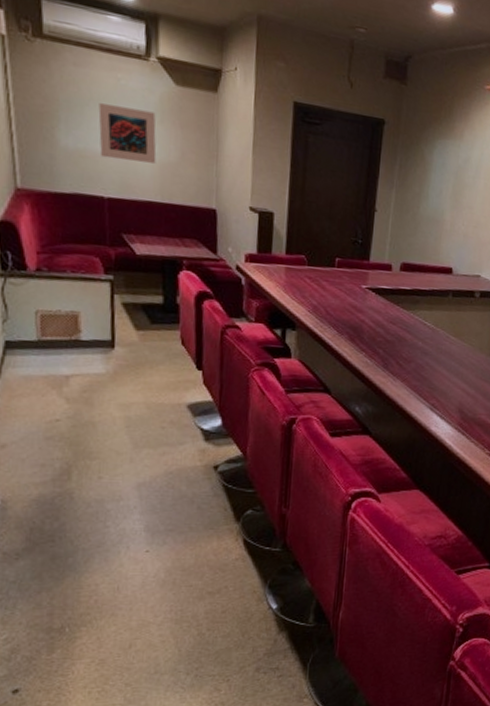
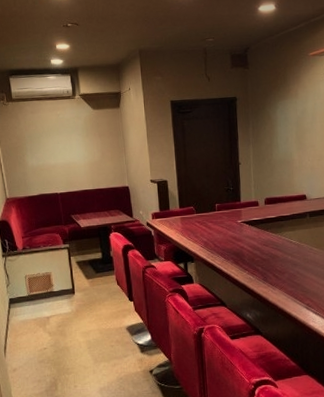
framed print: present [98,103,157,164] -> none [48,131,87,168]

